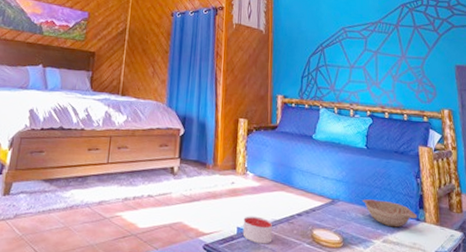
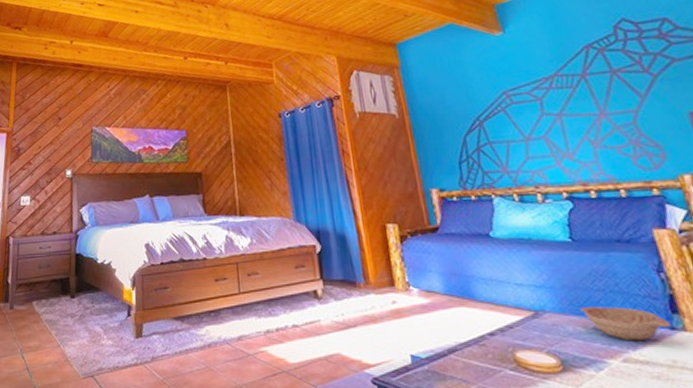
candle: present [242,216,273,244] -> none [416,340,461,374]

